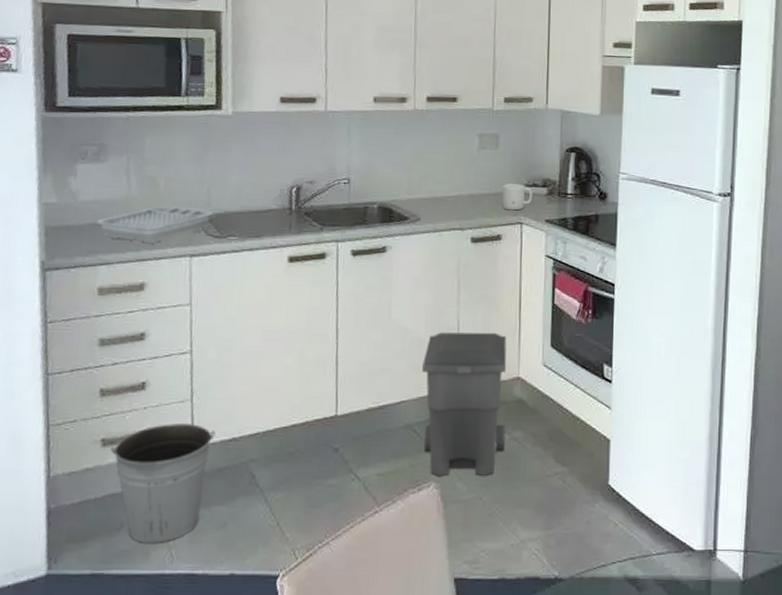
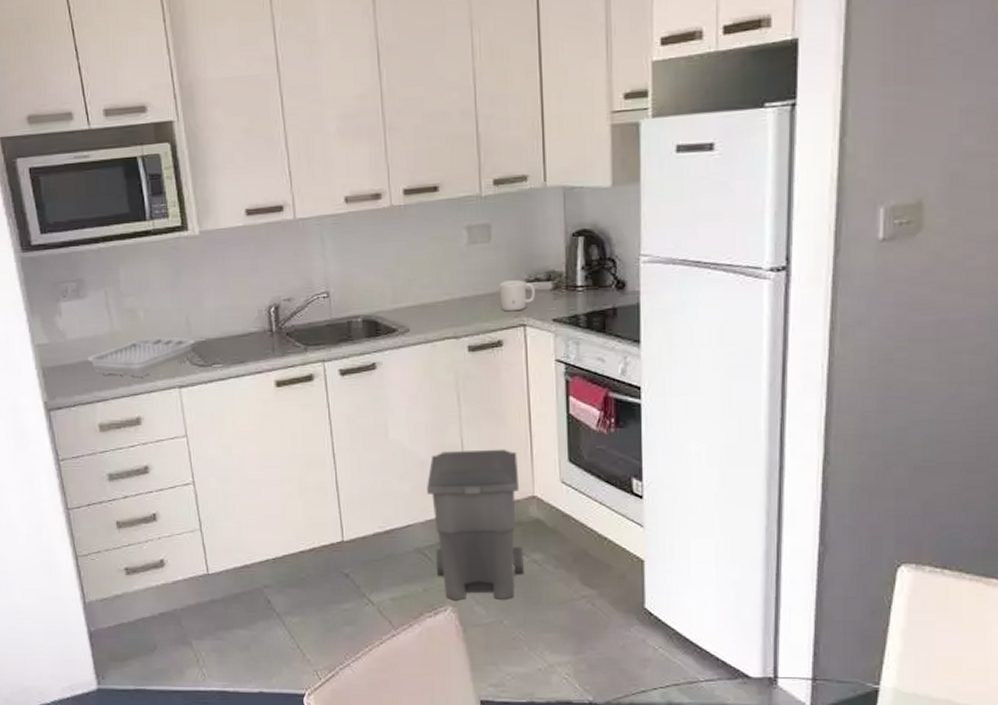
bucket: present [110,422,215,543] -> none [133,551,227,663]

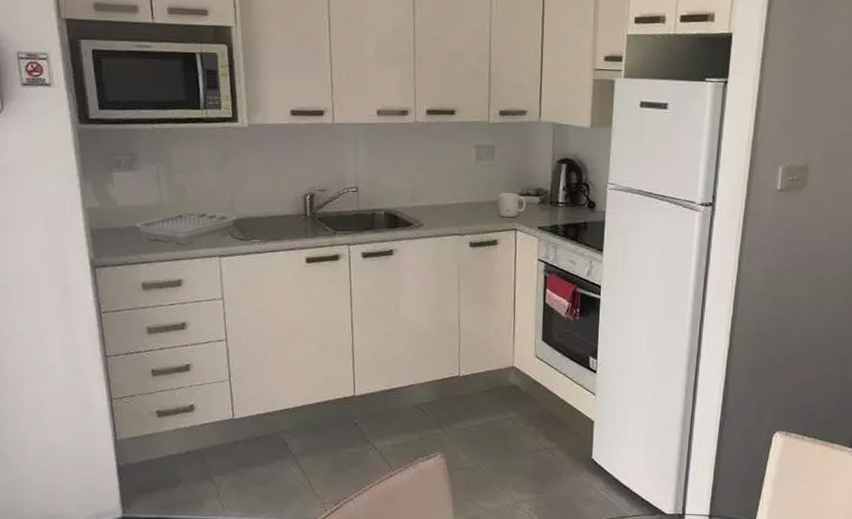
recycling bin: present [427,449,524,601] -> none [428,326,503,449]

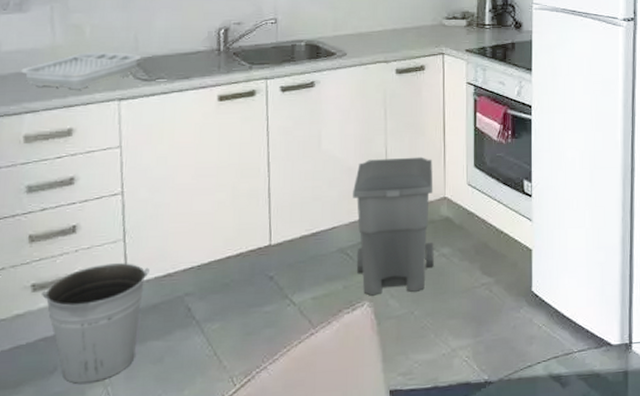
bucket: none [164,399,252,495] -> present [41,262,149,384]
recycling bin: none [428,326,503,449] -> present [353,156,434,296]
mug: present [497,193,527,218] -> none [424,17,453,42]

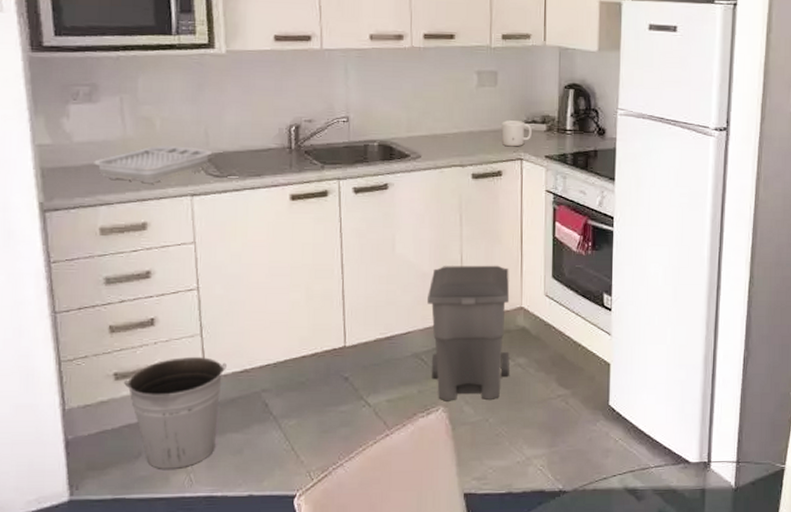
mug: none [424,17,453,42] -> present [501,120,533,147]

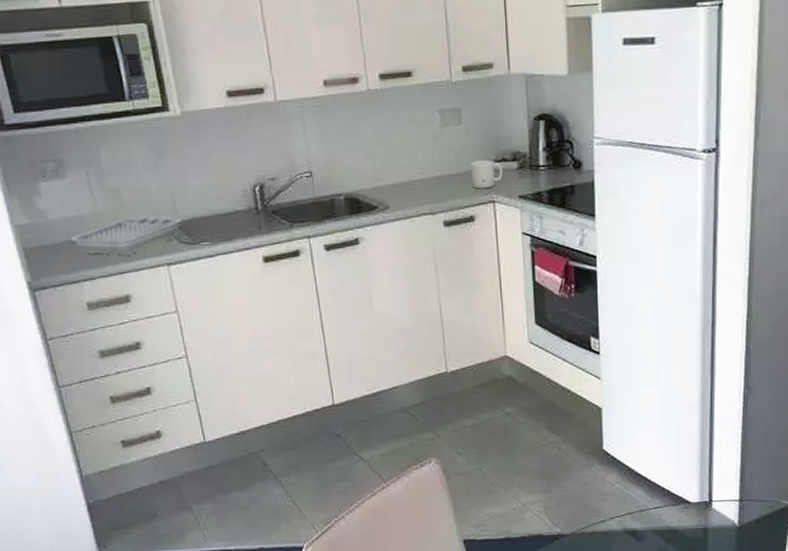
bucket: present [123,356,227,469] -> none [130,421,224,527]
recycling bin: present [427,265,510,401] -> none [410,314,499,453]

